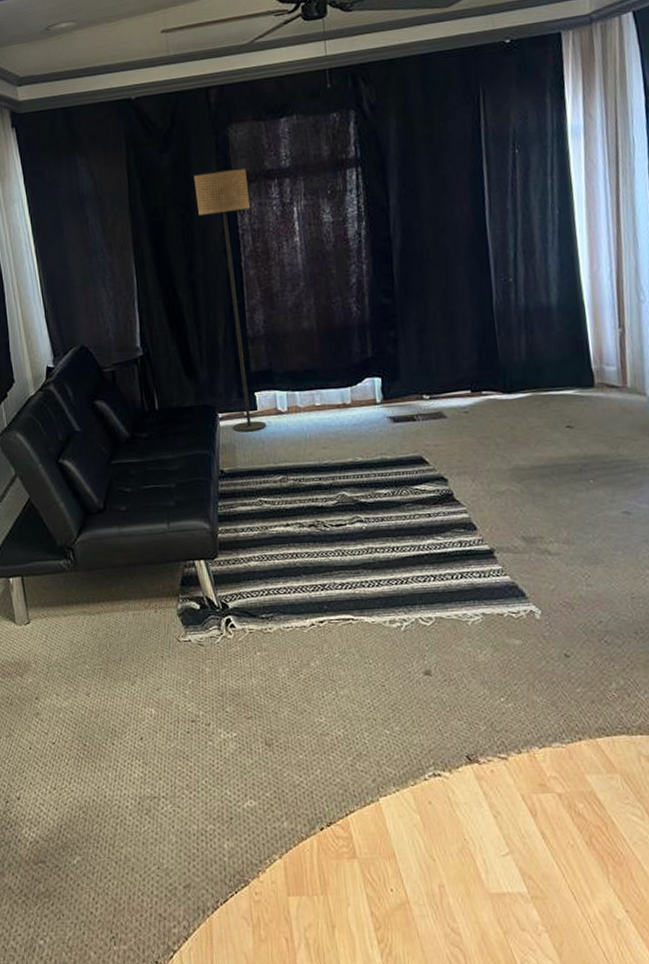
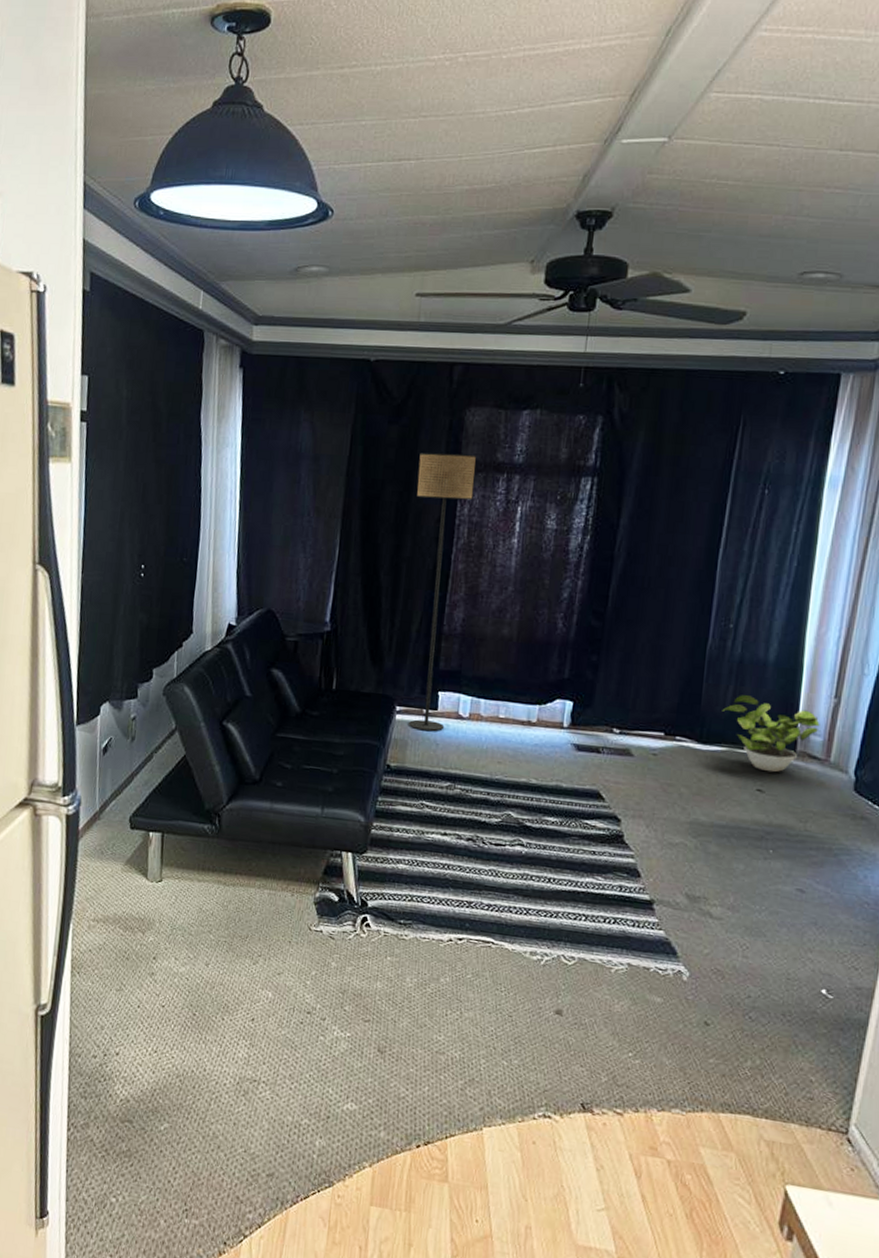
potted plant: none [519,341,611,408] -> present [722,695,820,773]

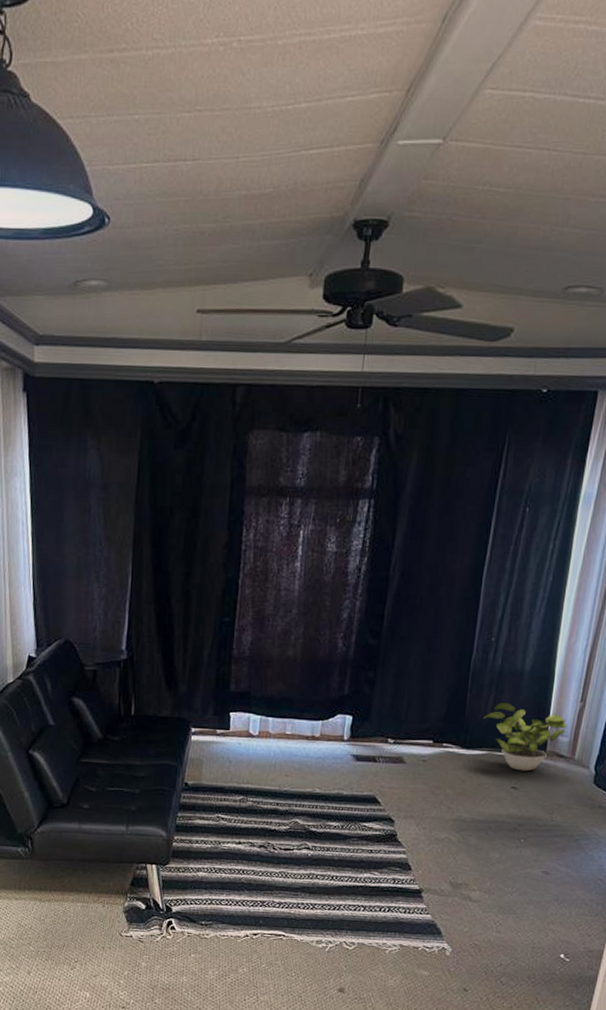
floor lamp: present [408,452,476,731] -> none [203,477,260,750]

